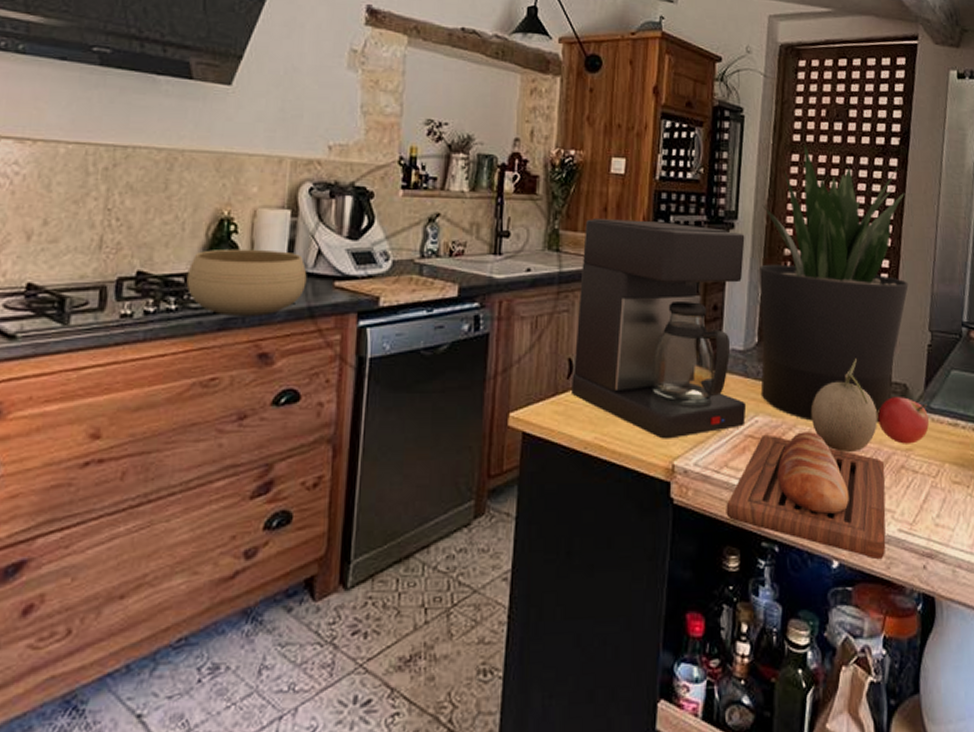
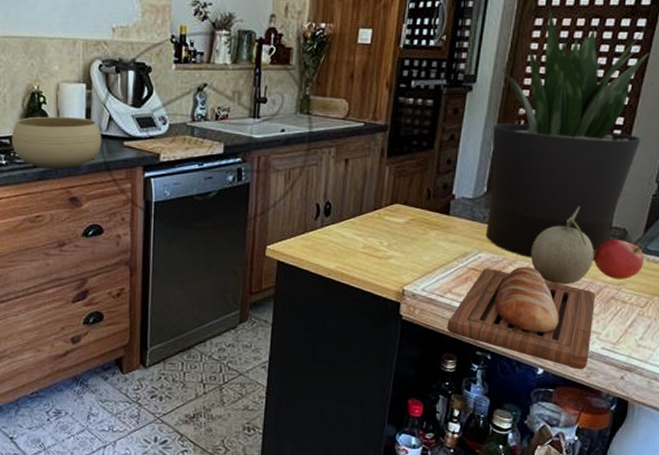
coffee maker: present [570,219,747,439] -> none [317,85,482,269]

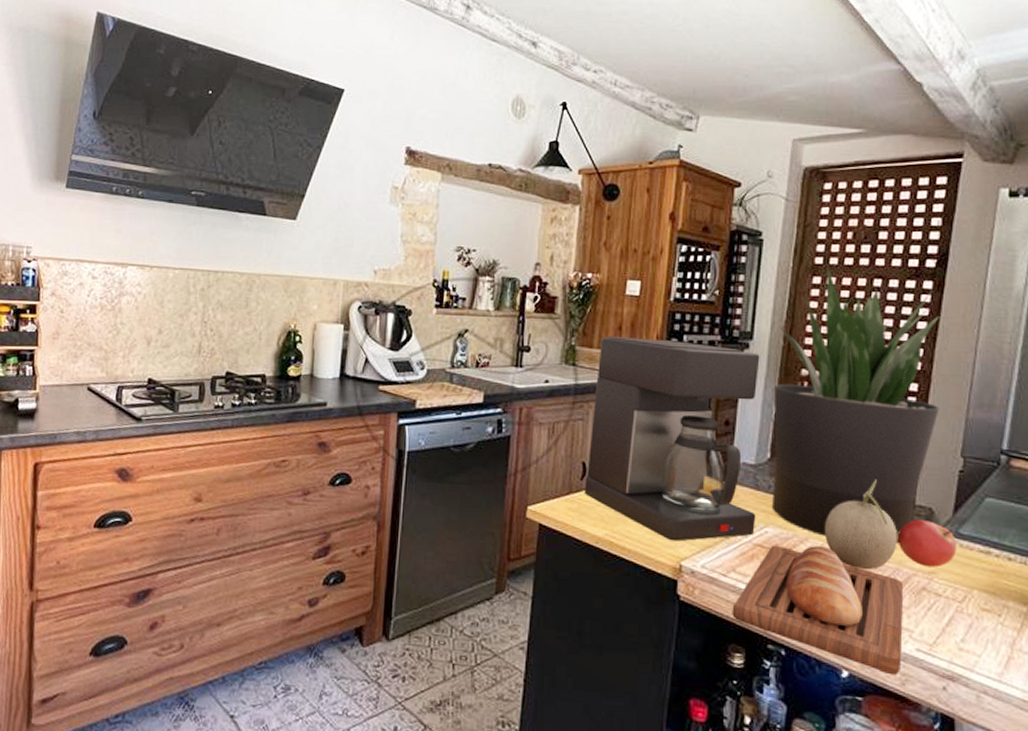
bowl: present [11,116,102,170] -> none [263,355,357,413]
coffee maker: none [317,85,482,269] -> present [583,336,760,542]

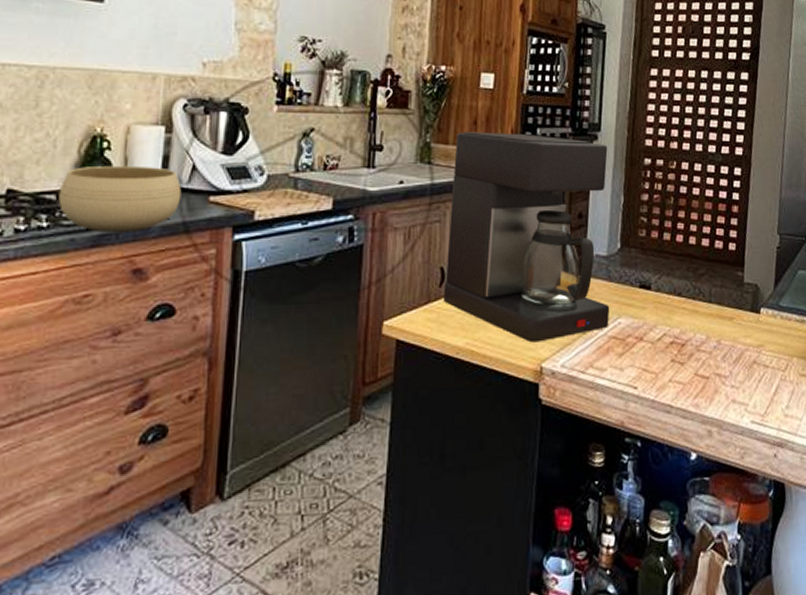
bowl: none [263,355,357,413] -> present [58,165,182,234]
bread loaf: present [732,545,904,676] -> none [591,332,740,451]
planter: present [771,268,940,544] -> none [621,60,759,322]
fruit: present [824,479,897,570] -> none [670,261,731,351]
fruit: present [899,520,958,568] -> none [732,296,779,341]

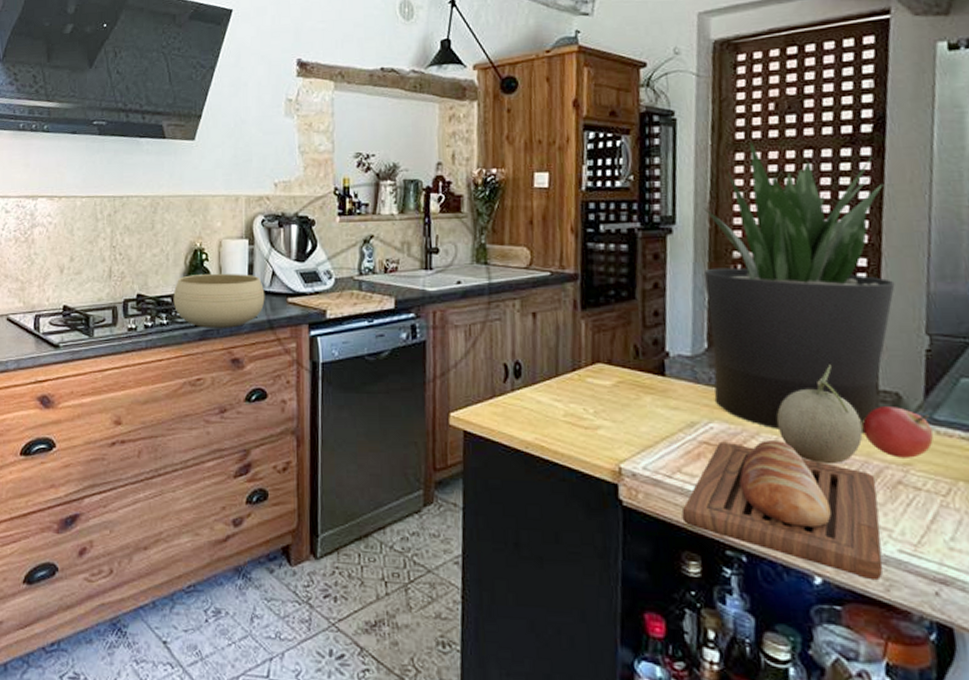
coffee maker: present [442,132,610,343] -> none [508,230,699,442]
bread loaf: none [591,332,740,451] -> present [681,440,884,581]
planter: none [621,60,759,322] -> present [703,142,895,434]
fruit: none [670,261,731,351] -> present [776,364,863,465]
fruit: none [732,296,779,341] -> present [863,406,934,458]

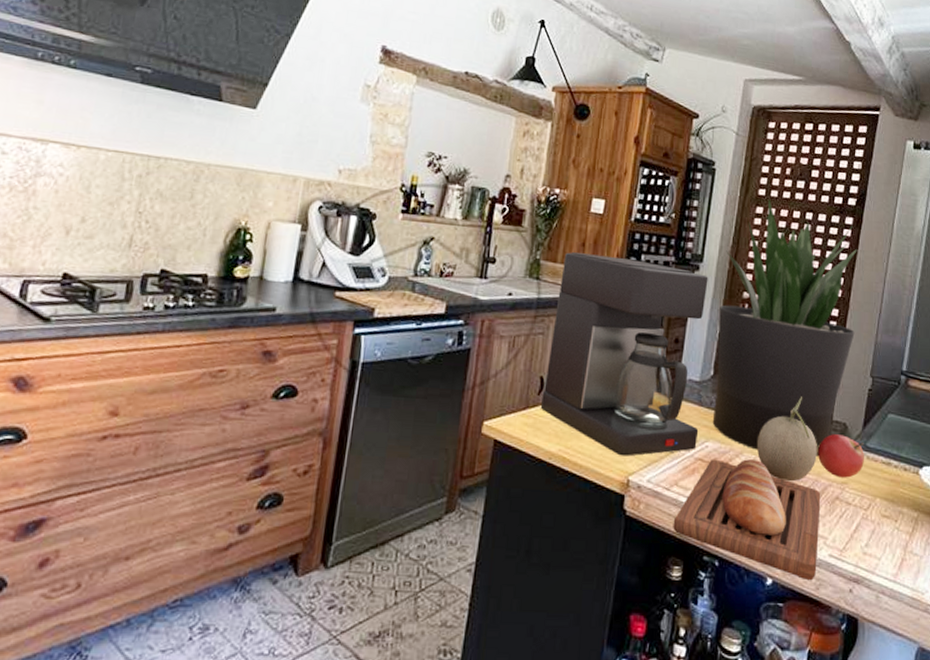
bowl: present [173,273,265,329] -> none [204,255,312,318]
coffee maker: none [508,230,699,442] -> present [540,252,708,456]

